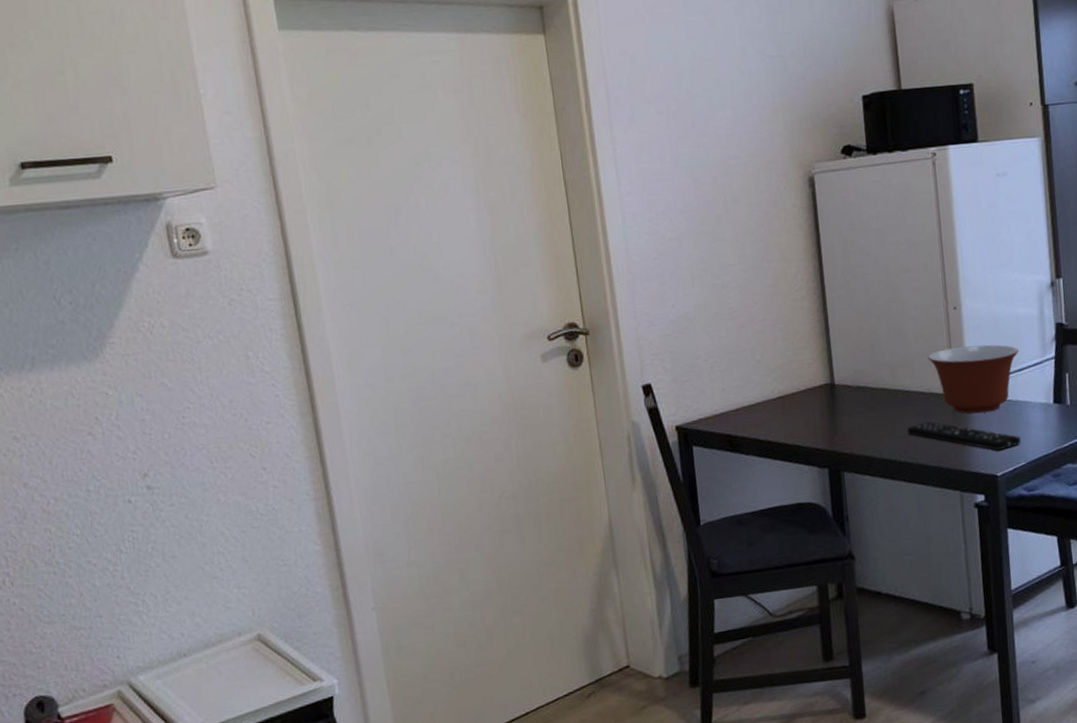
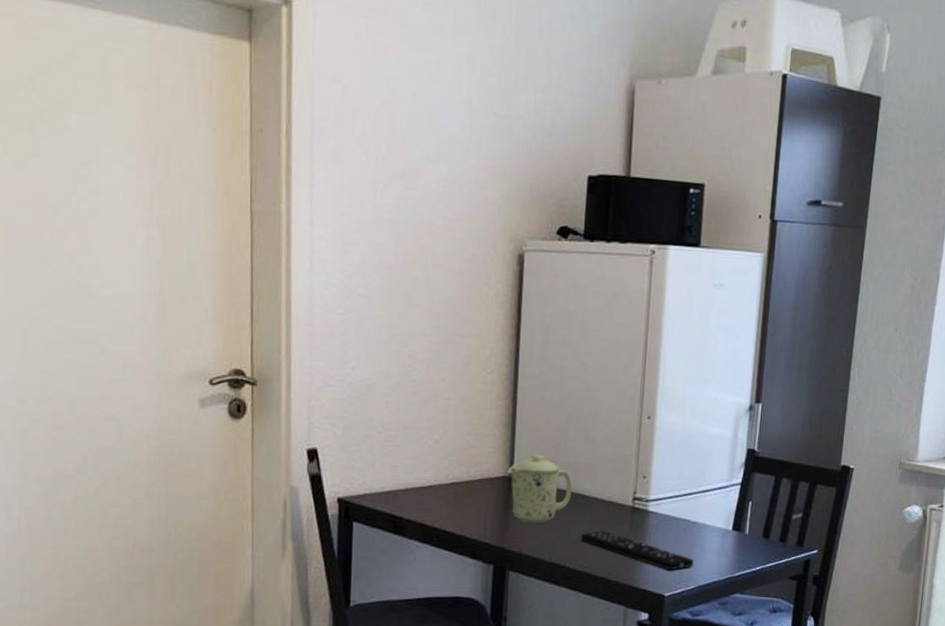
mug: none [828,358,893,425] -> present [507,454,572,524]
mixing bowl: present [928,344,1019,414] -> none [613,458,707,530]

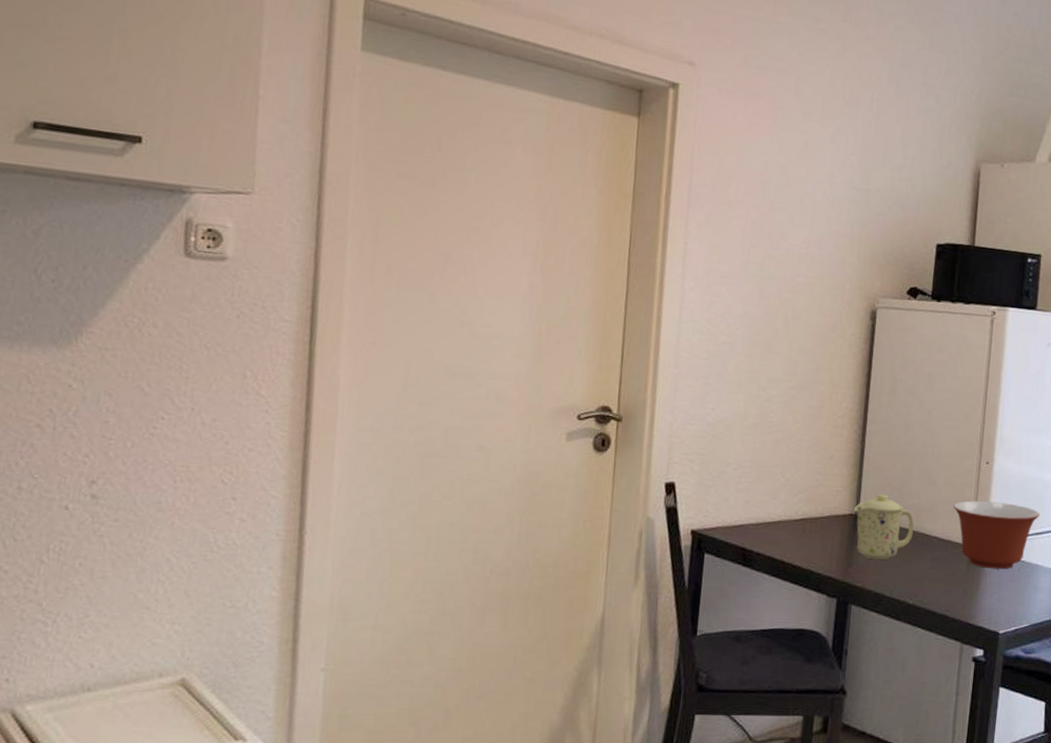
remote control: present [580,530,694,571] -> none [920,567,1027,609]
mixing bowl: none [613,458,707,530] -> present [953,500,1041,570]

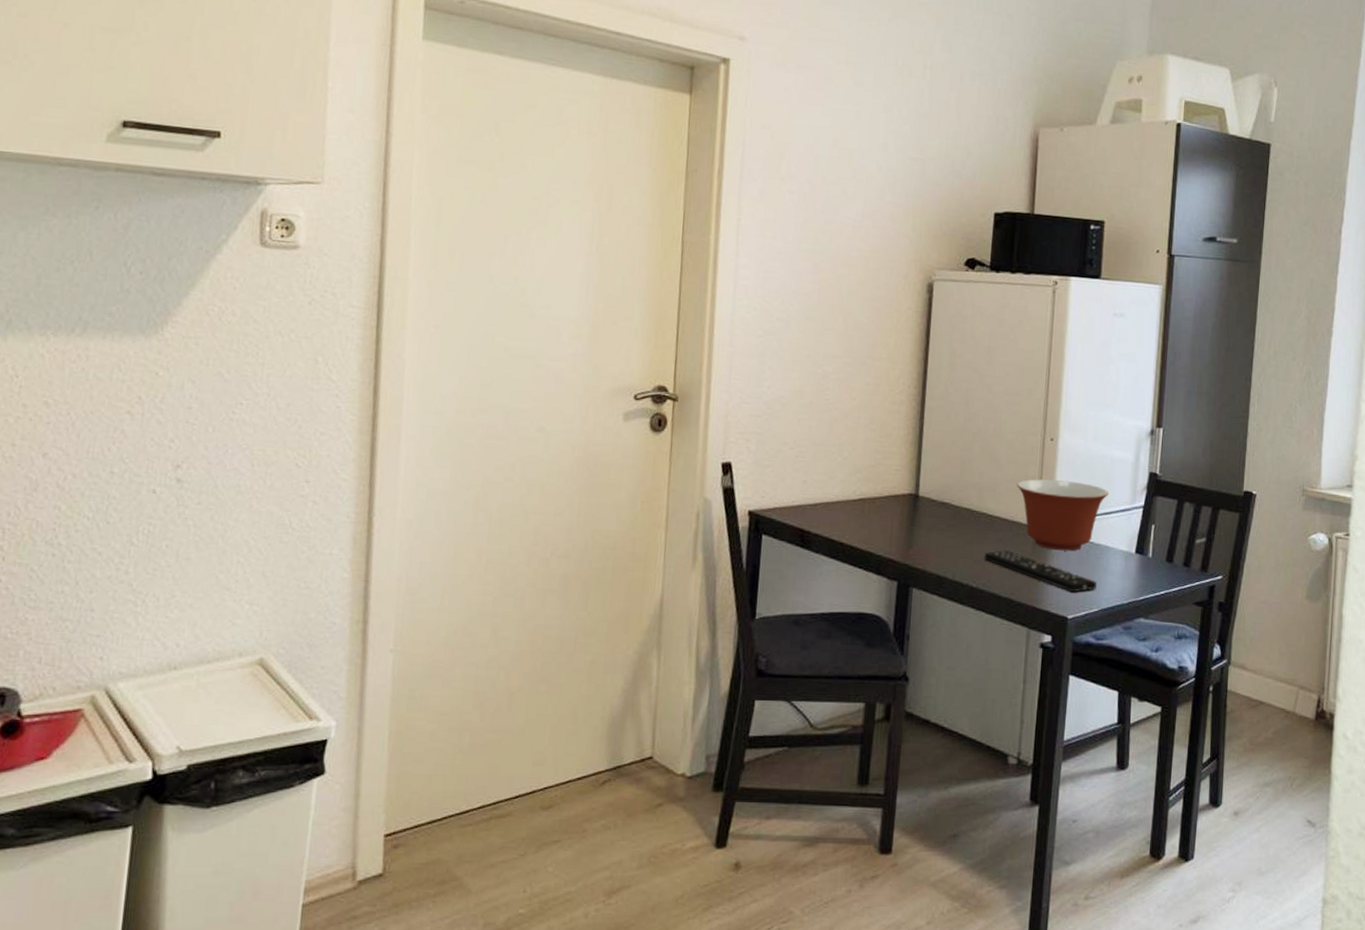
mug: present [853,494,914,560] -> none [913,473,976,542]
remote control: none [920,567,1027,609] -> present [984,549,1097,593]

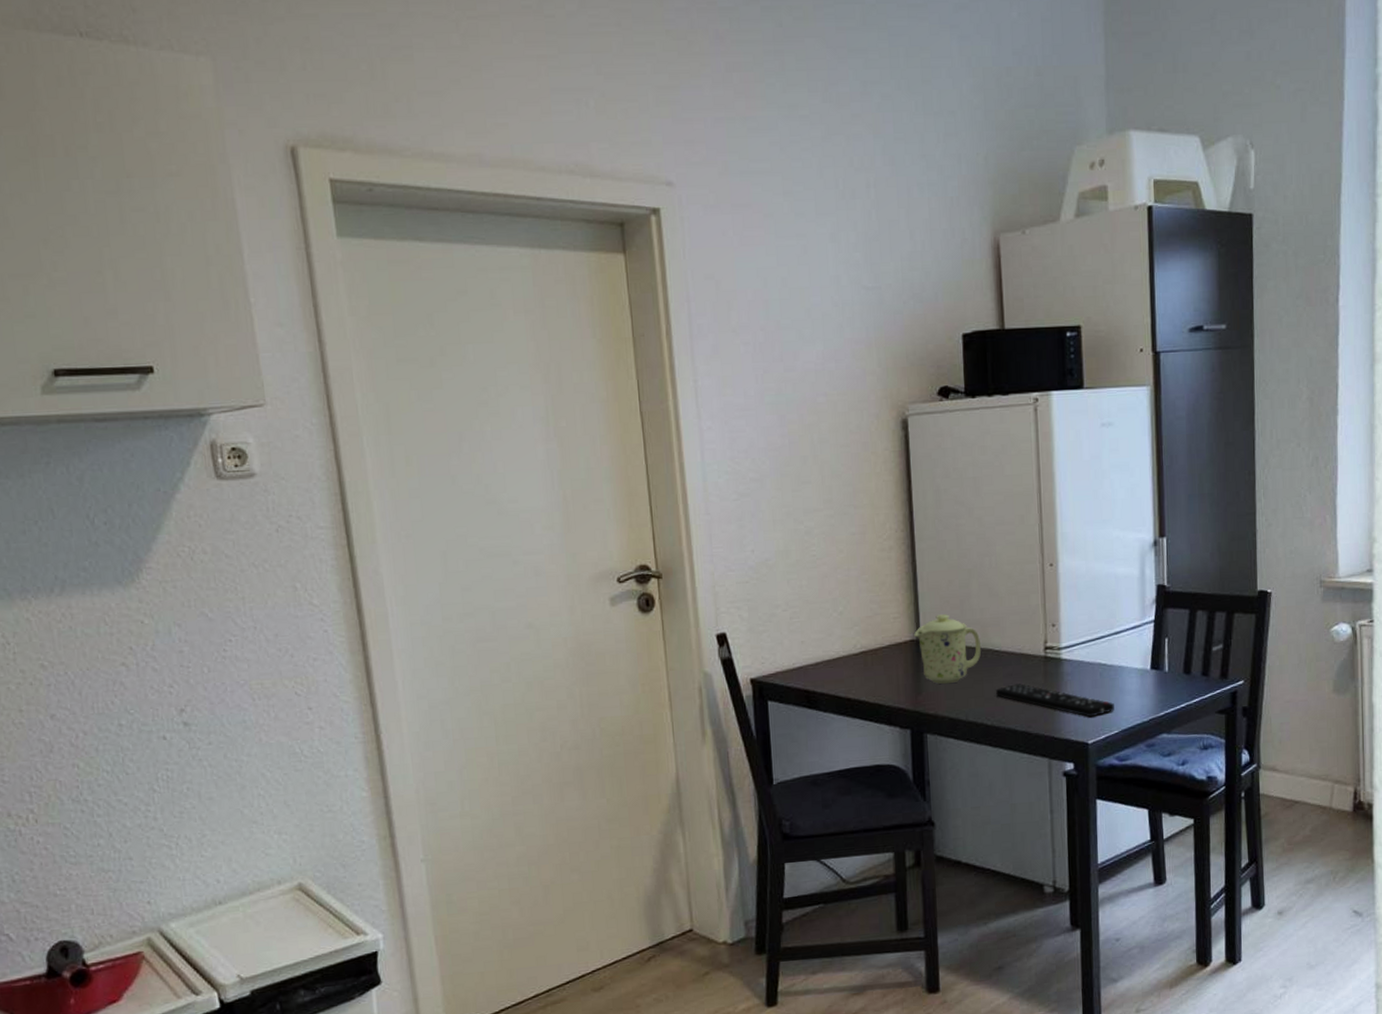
mug: none [913,473,976,542] -> present [914,614,982,685]
mixing bowl: present [1017,479,1109,551] -> none [1020,604,1117,678]

